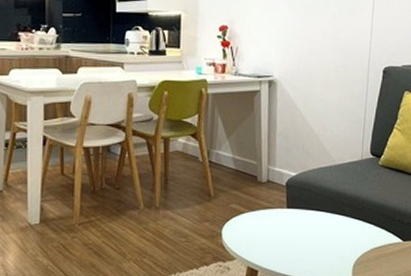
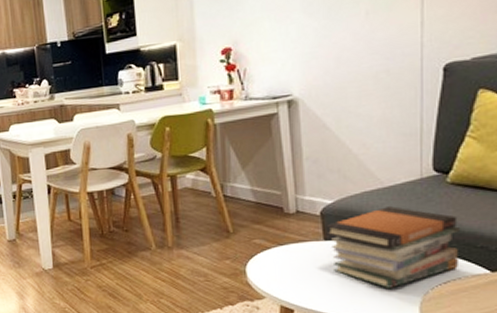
book stack: none [289,182,386,253] -> present [326,206,461,288]

